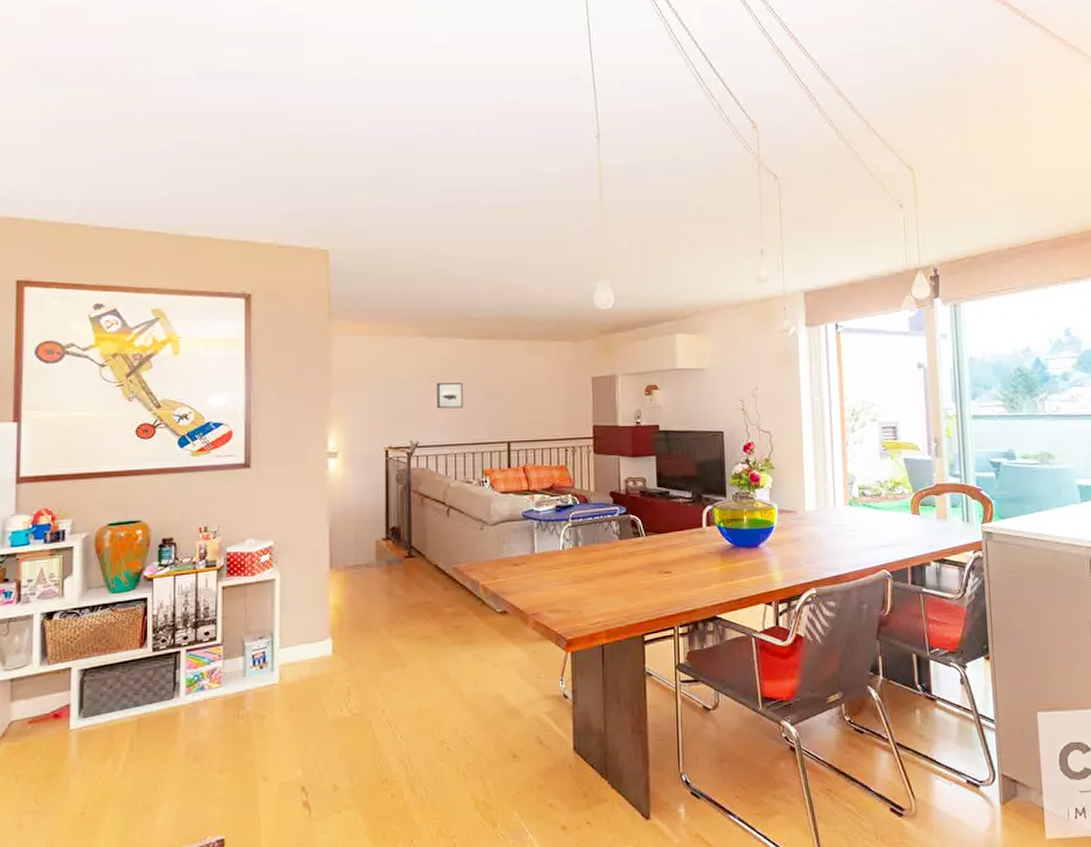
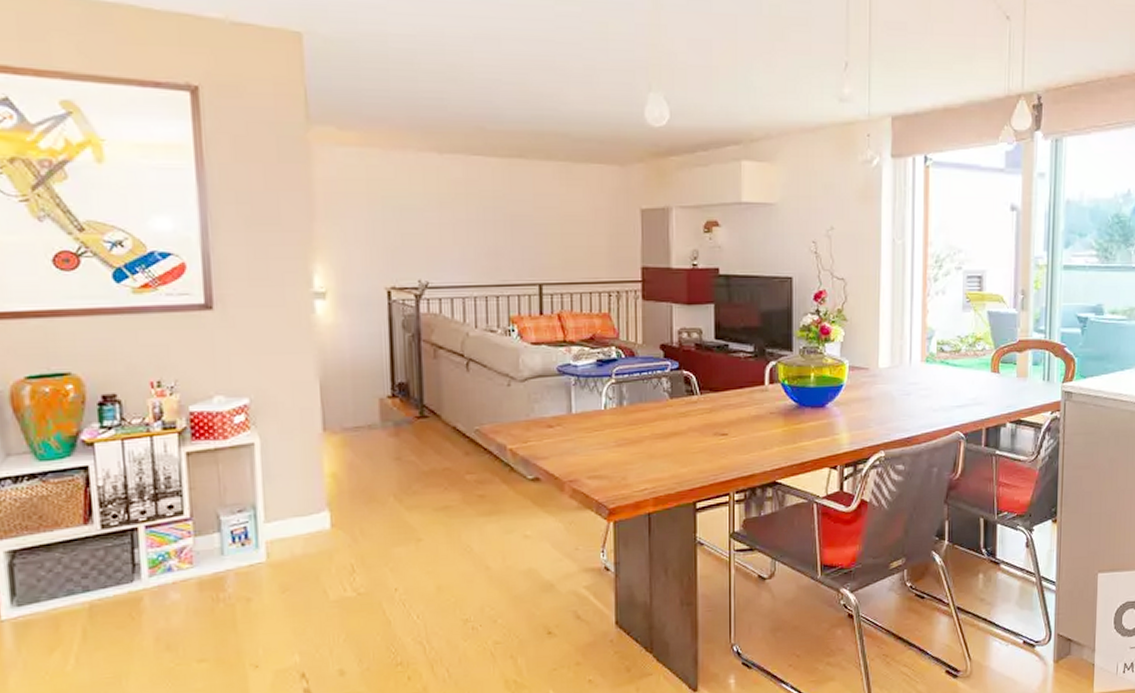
wall art: present [437,382,463,409] -> none [450,209,484,243]

